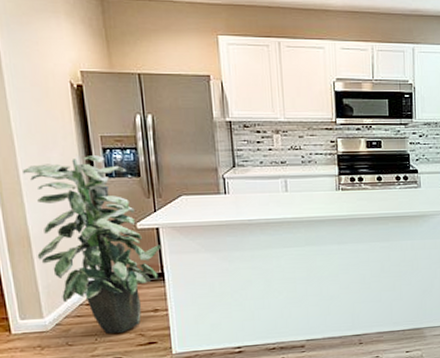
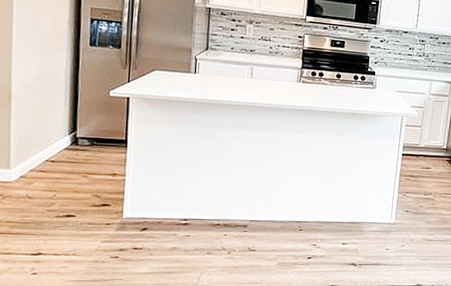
indoor plant: present [23,154,162,334] -> none [15,23,130,192]

